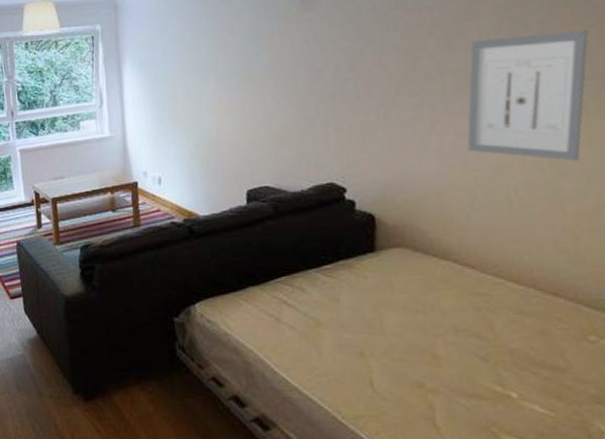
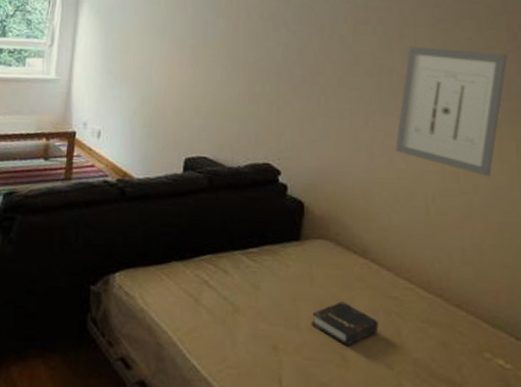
hardback book: none [396,304,469,345] -> present [311,301,379,347]

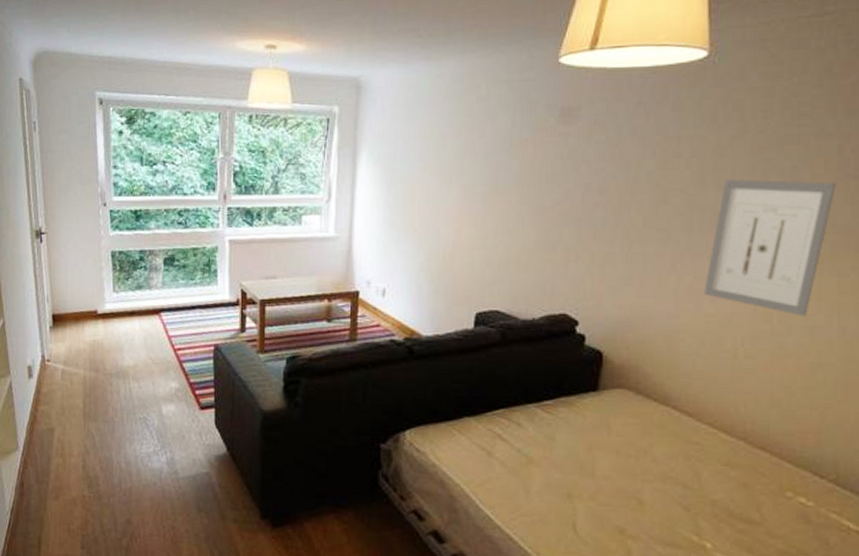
hardback book: present [311,301,379,347] -> none [607,448,677,491]

